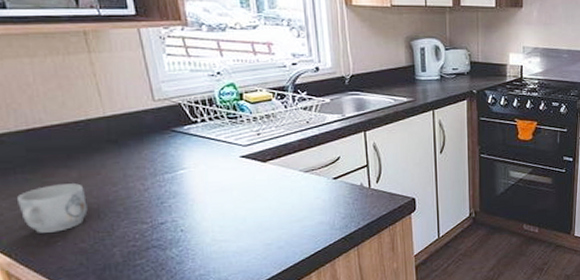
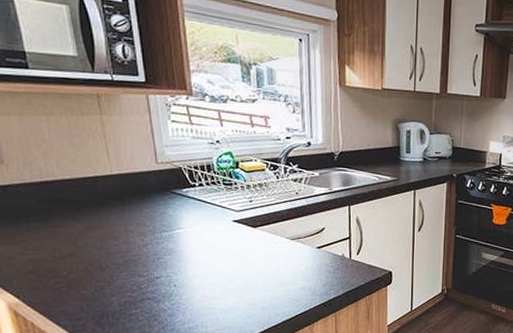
mug: present [17,183,88,233] -> none [28,234,91,278]

